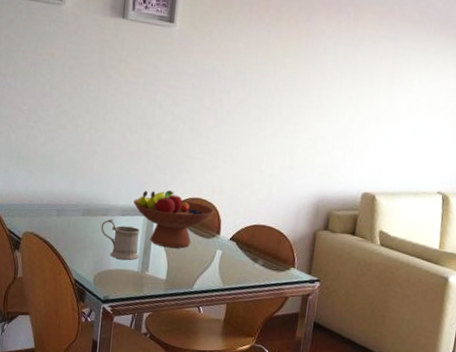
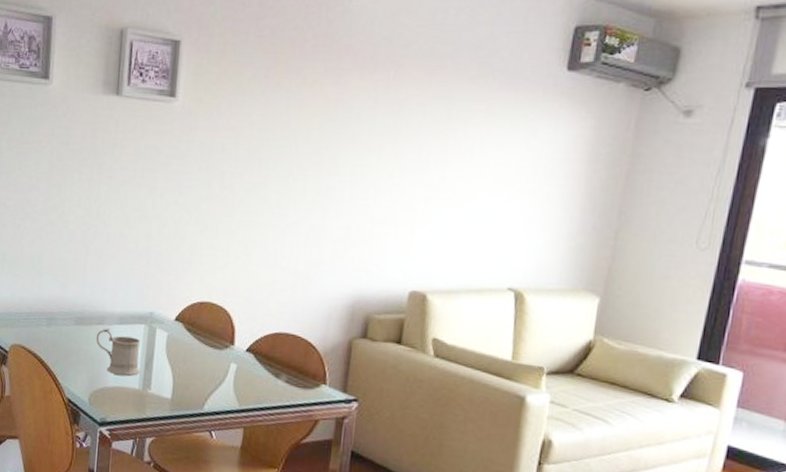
fruit bowl: present [133,190,215,248] -> none [132,293,228,362]

